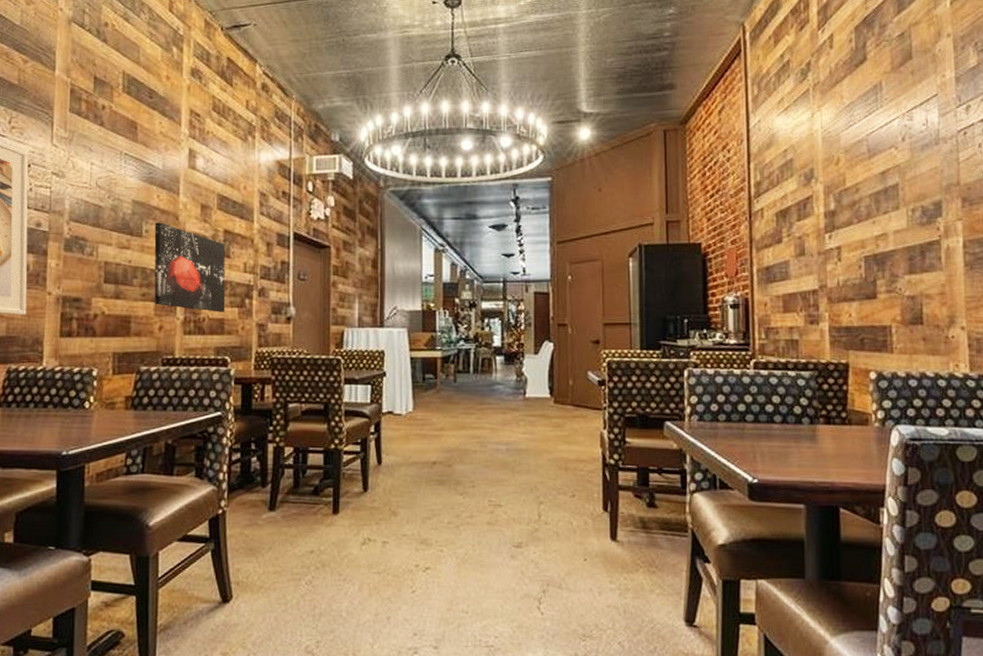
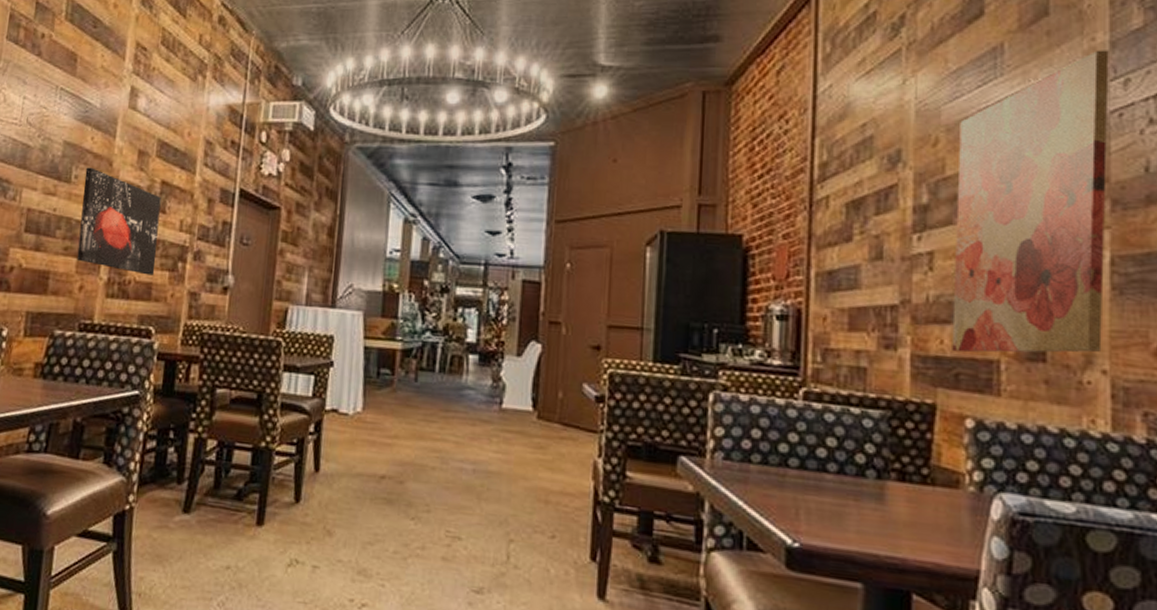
wall art: none [854,84,961,322] -> present [952,50,1109,353]

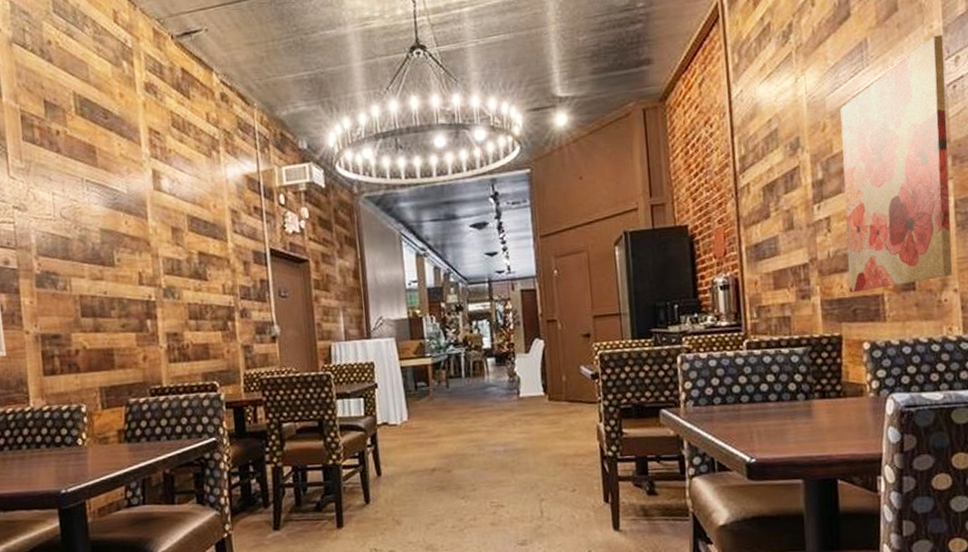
wall art: present [77,167,161,276] -> none [126,249,209,338]

